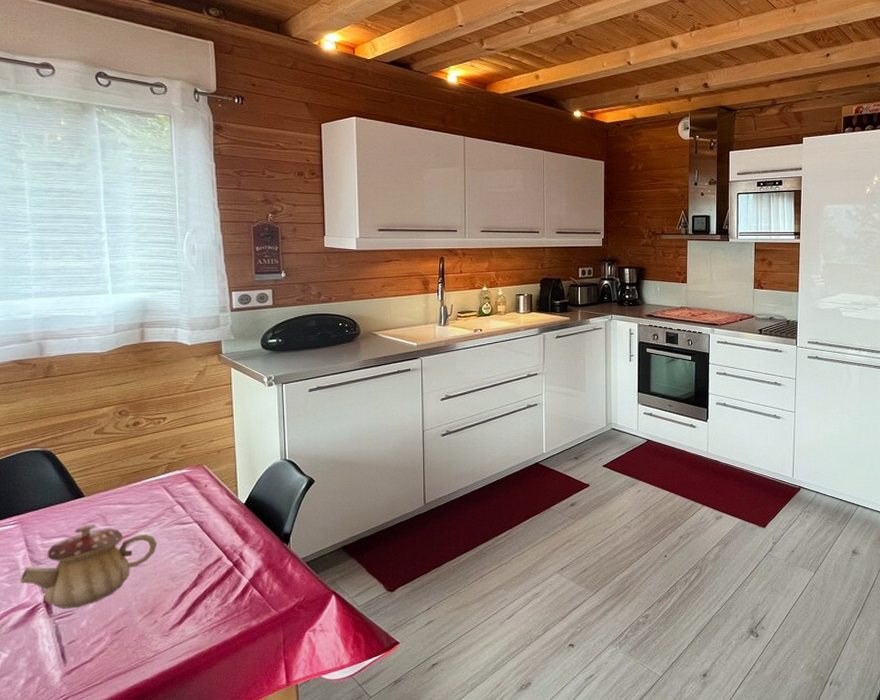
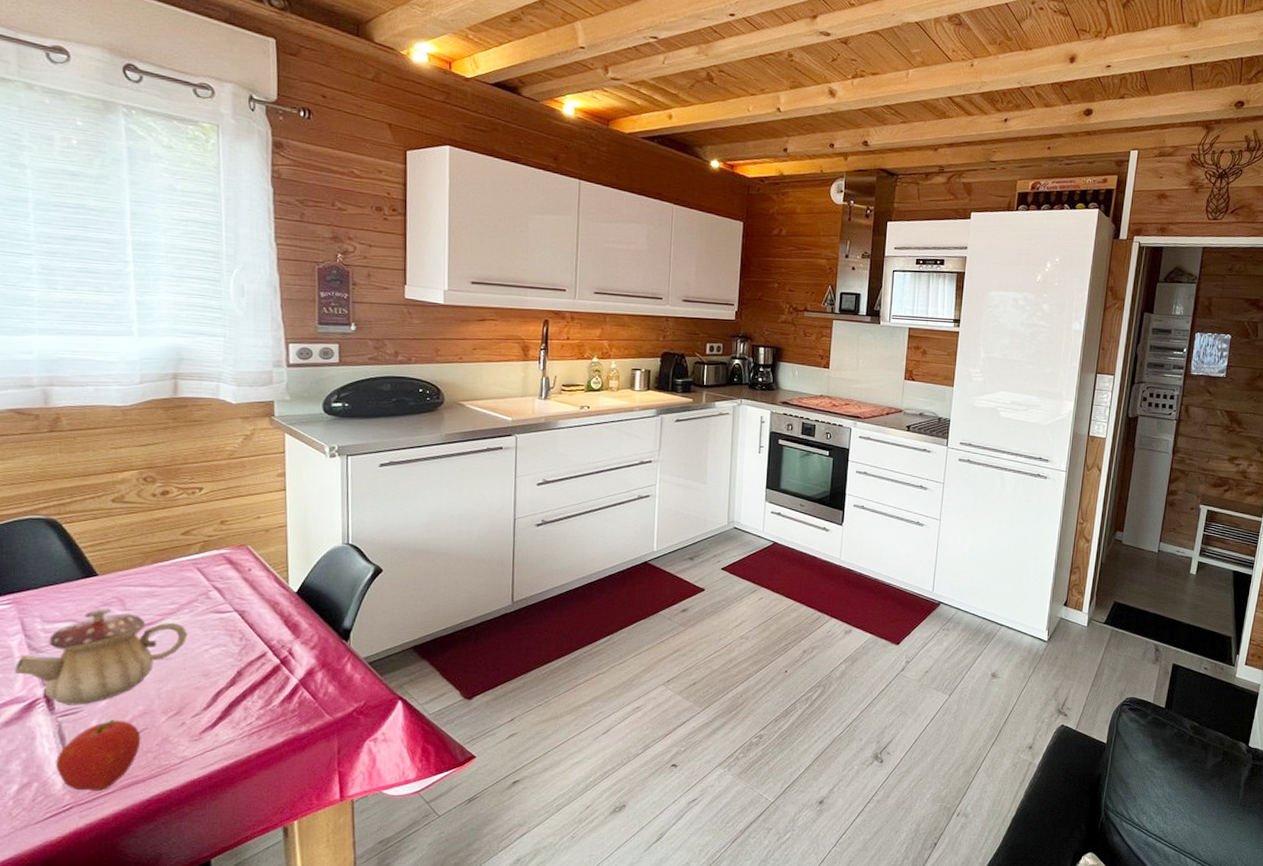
fruit: none [54,620,122,683] -> present [56,720,141,791]

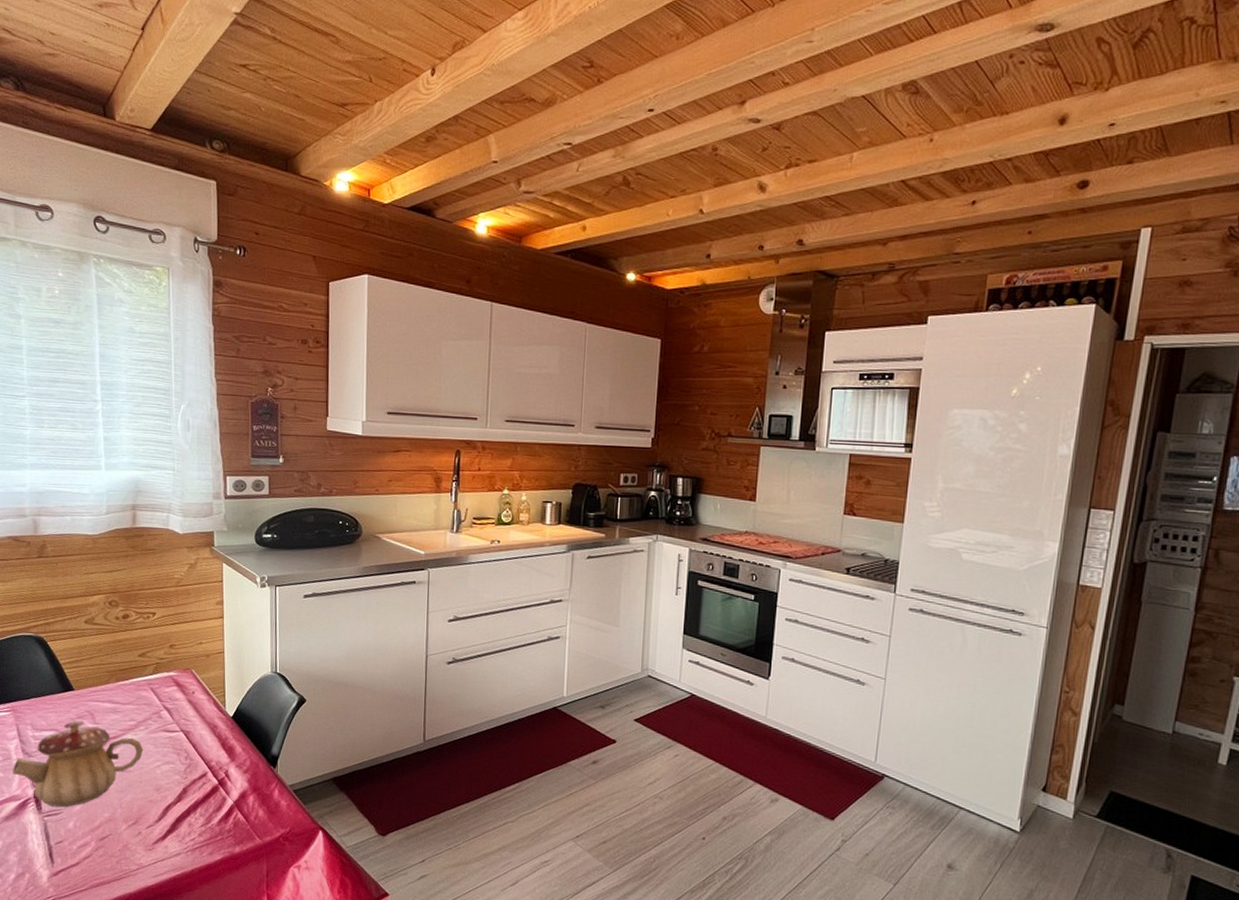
fruit: present [56,720,141,791] -> none [43,823,107,888]

